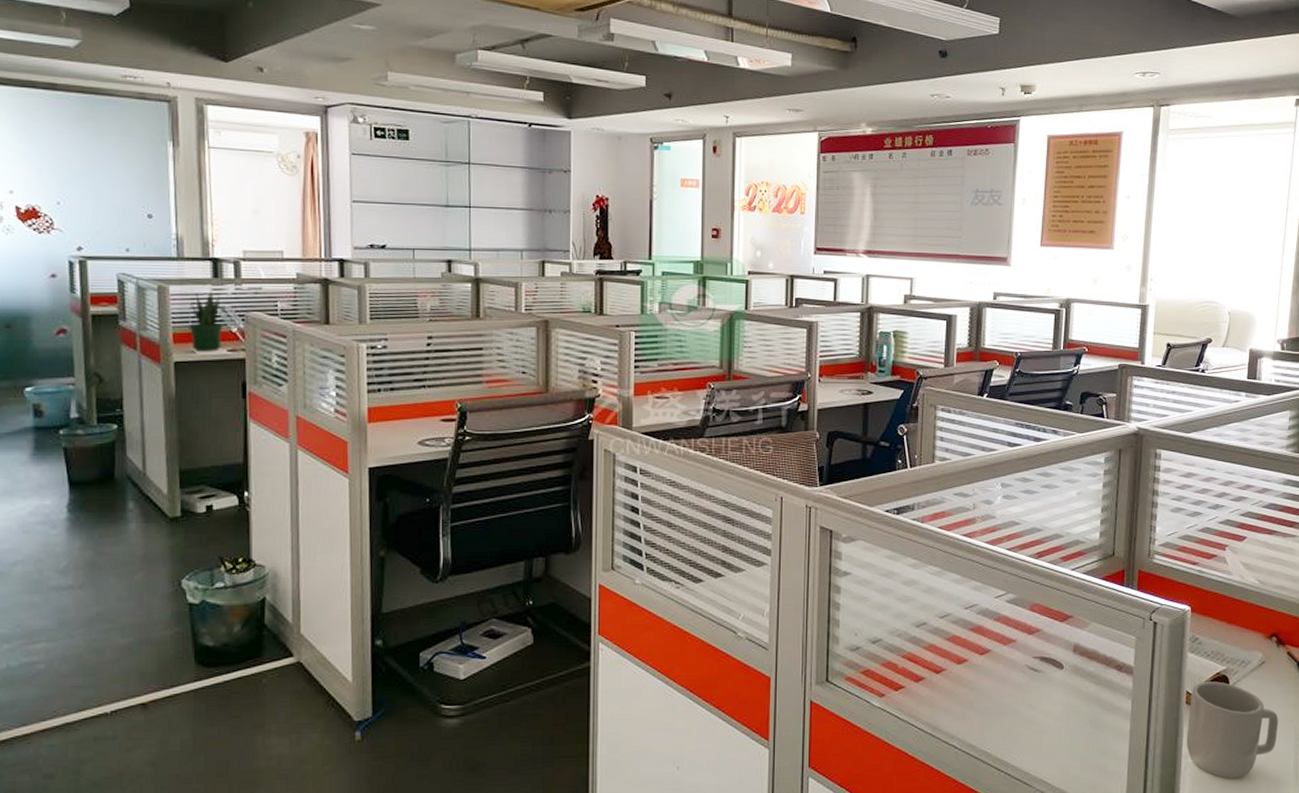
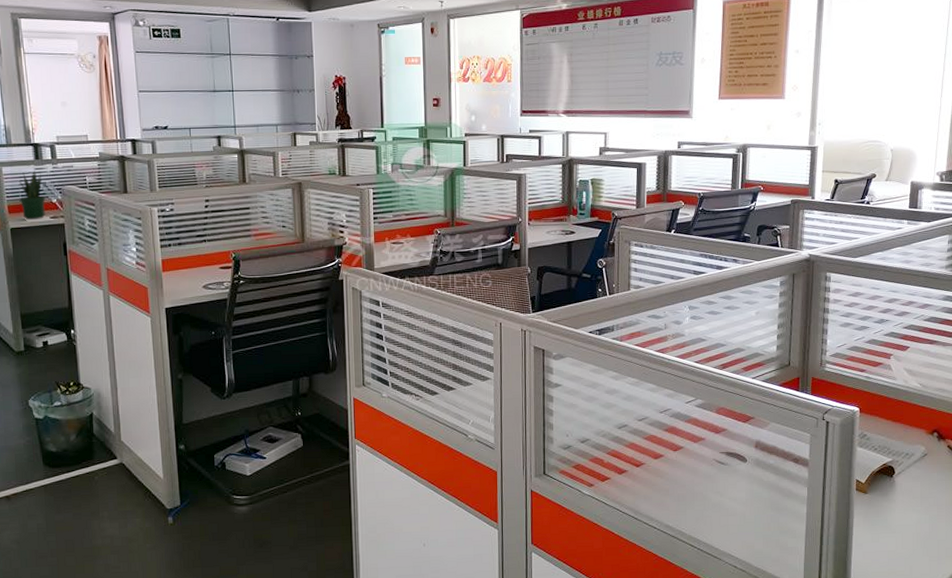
mug: present [1186,681,1279,778] -> none [856,471,940,553]

